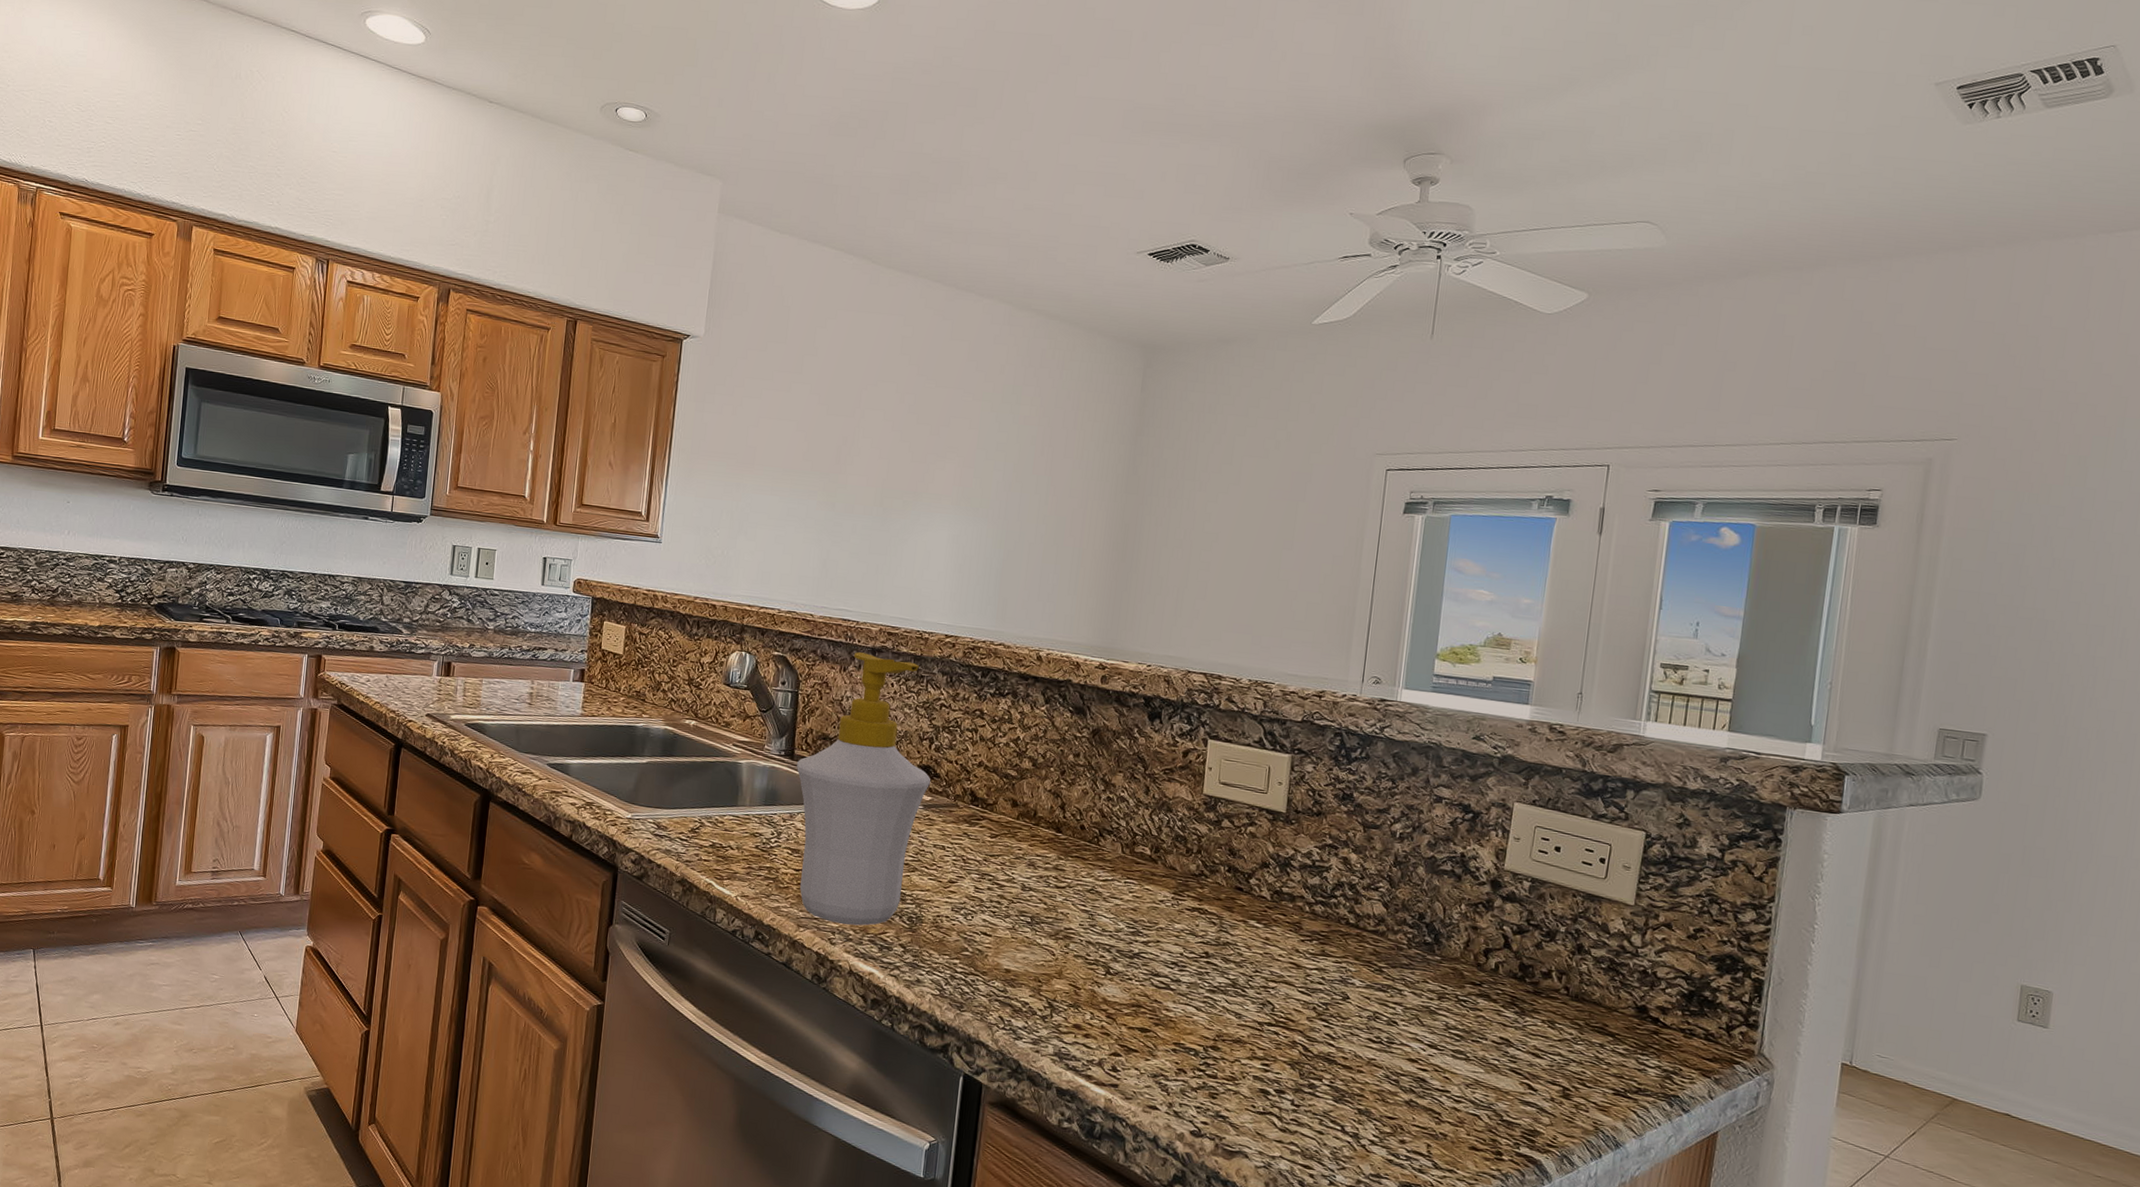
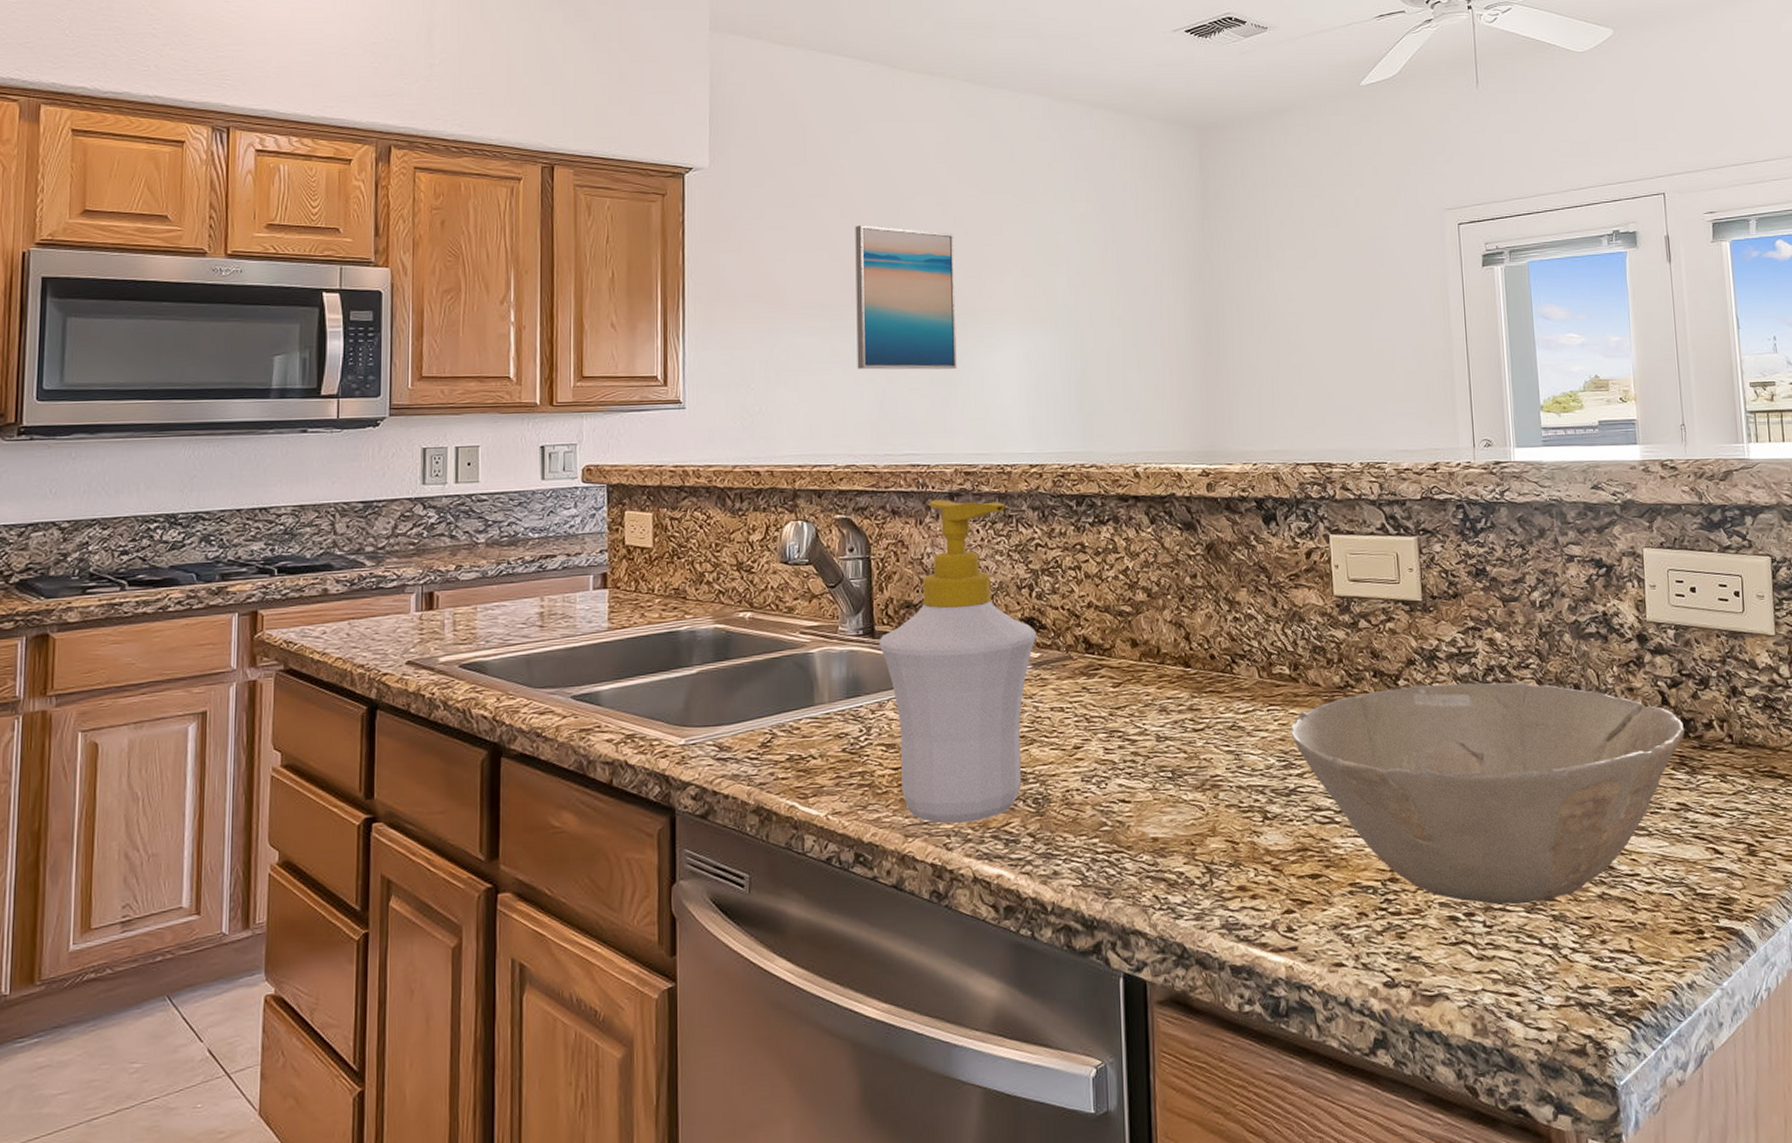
wall art: none [808,403,907,542] -> present [855,225,957,370]
bowl: none [1143,884,1522,1096] -> present [1291,682,1684,905]

